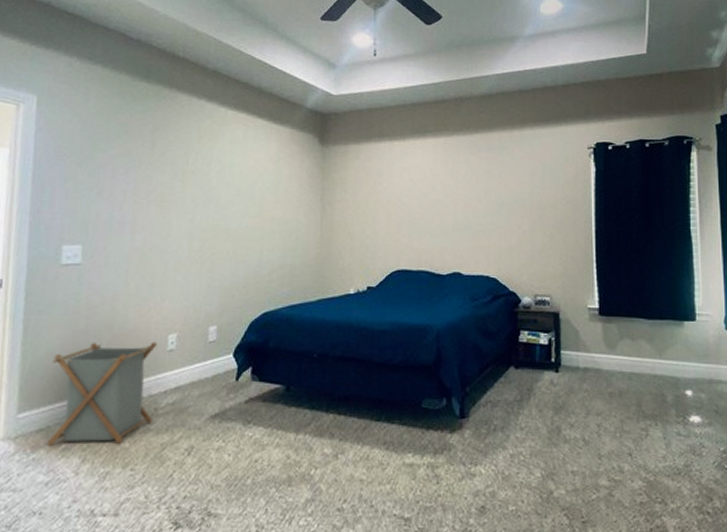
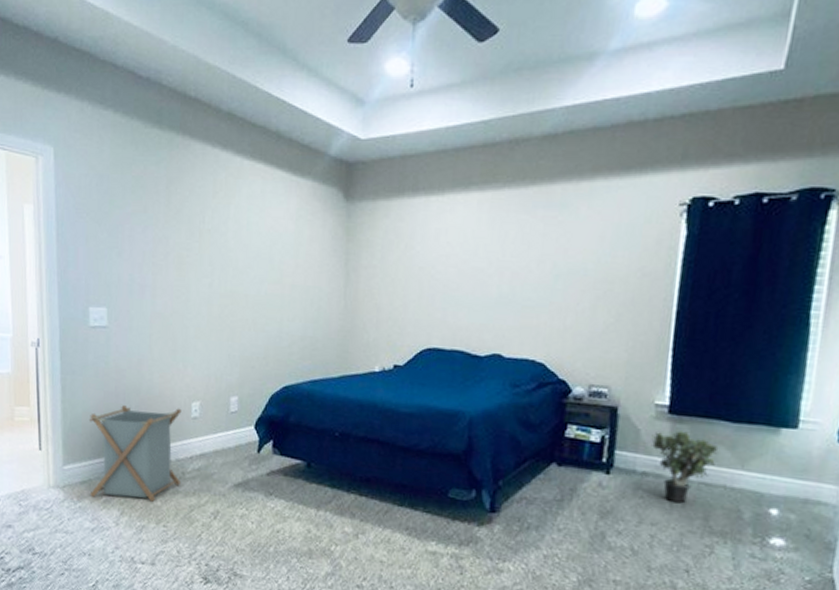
potted plant: none [588,329,640,393] -> present [651,431,717,504]

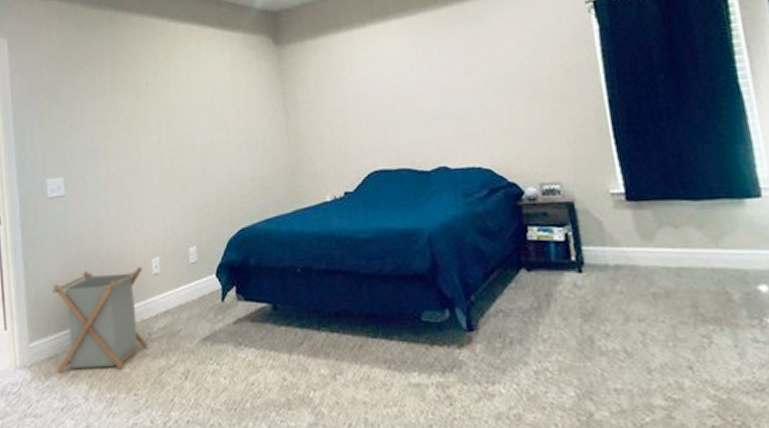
potted plant: present [651,431,717,504] -> none [615,216,688,294]

